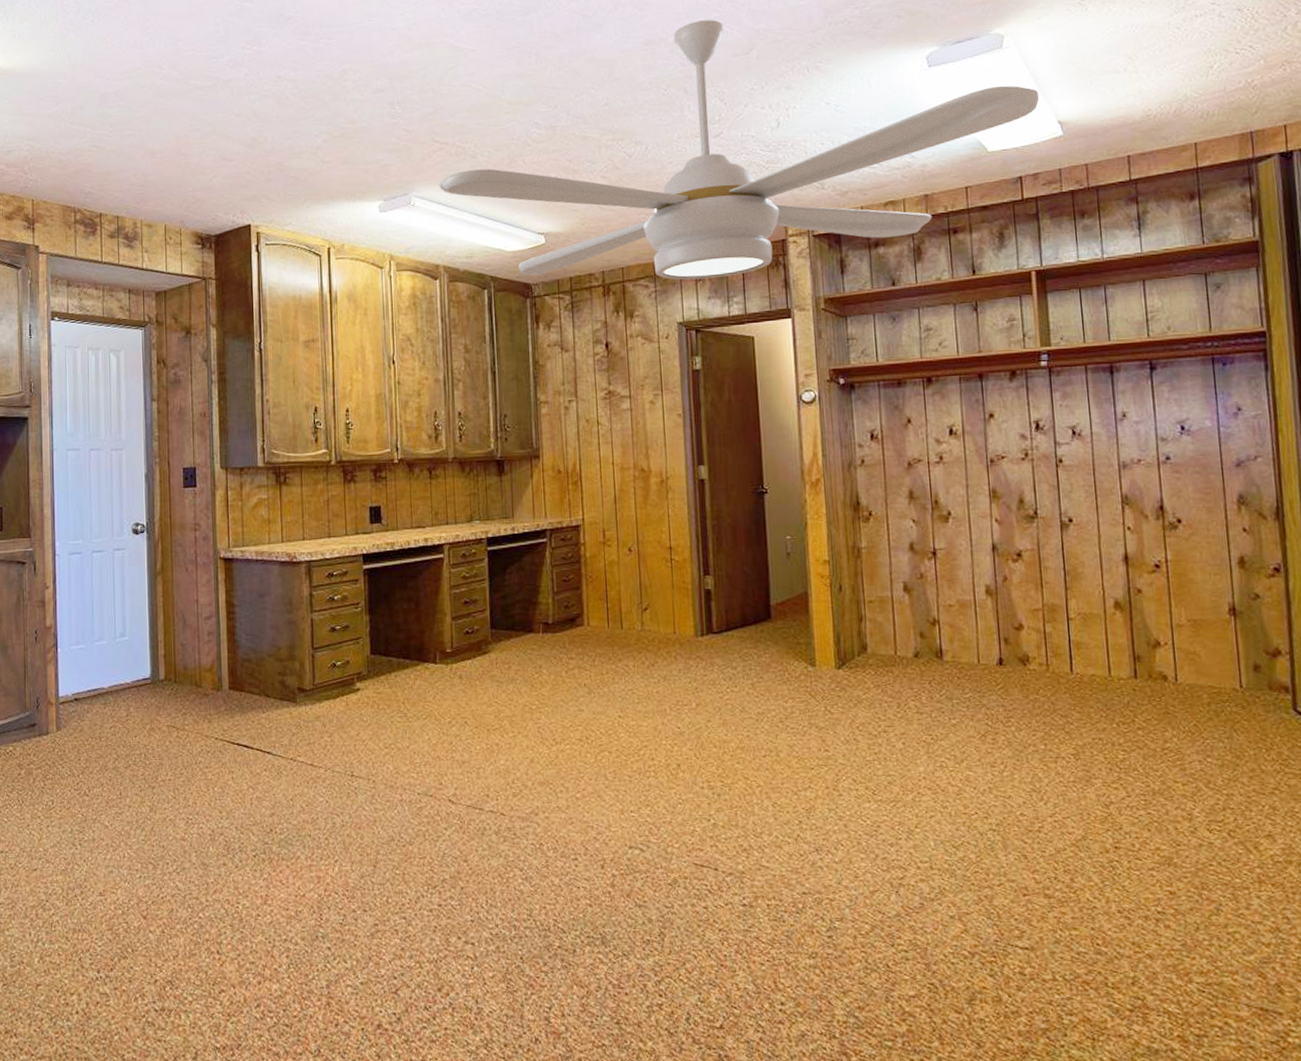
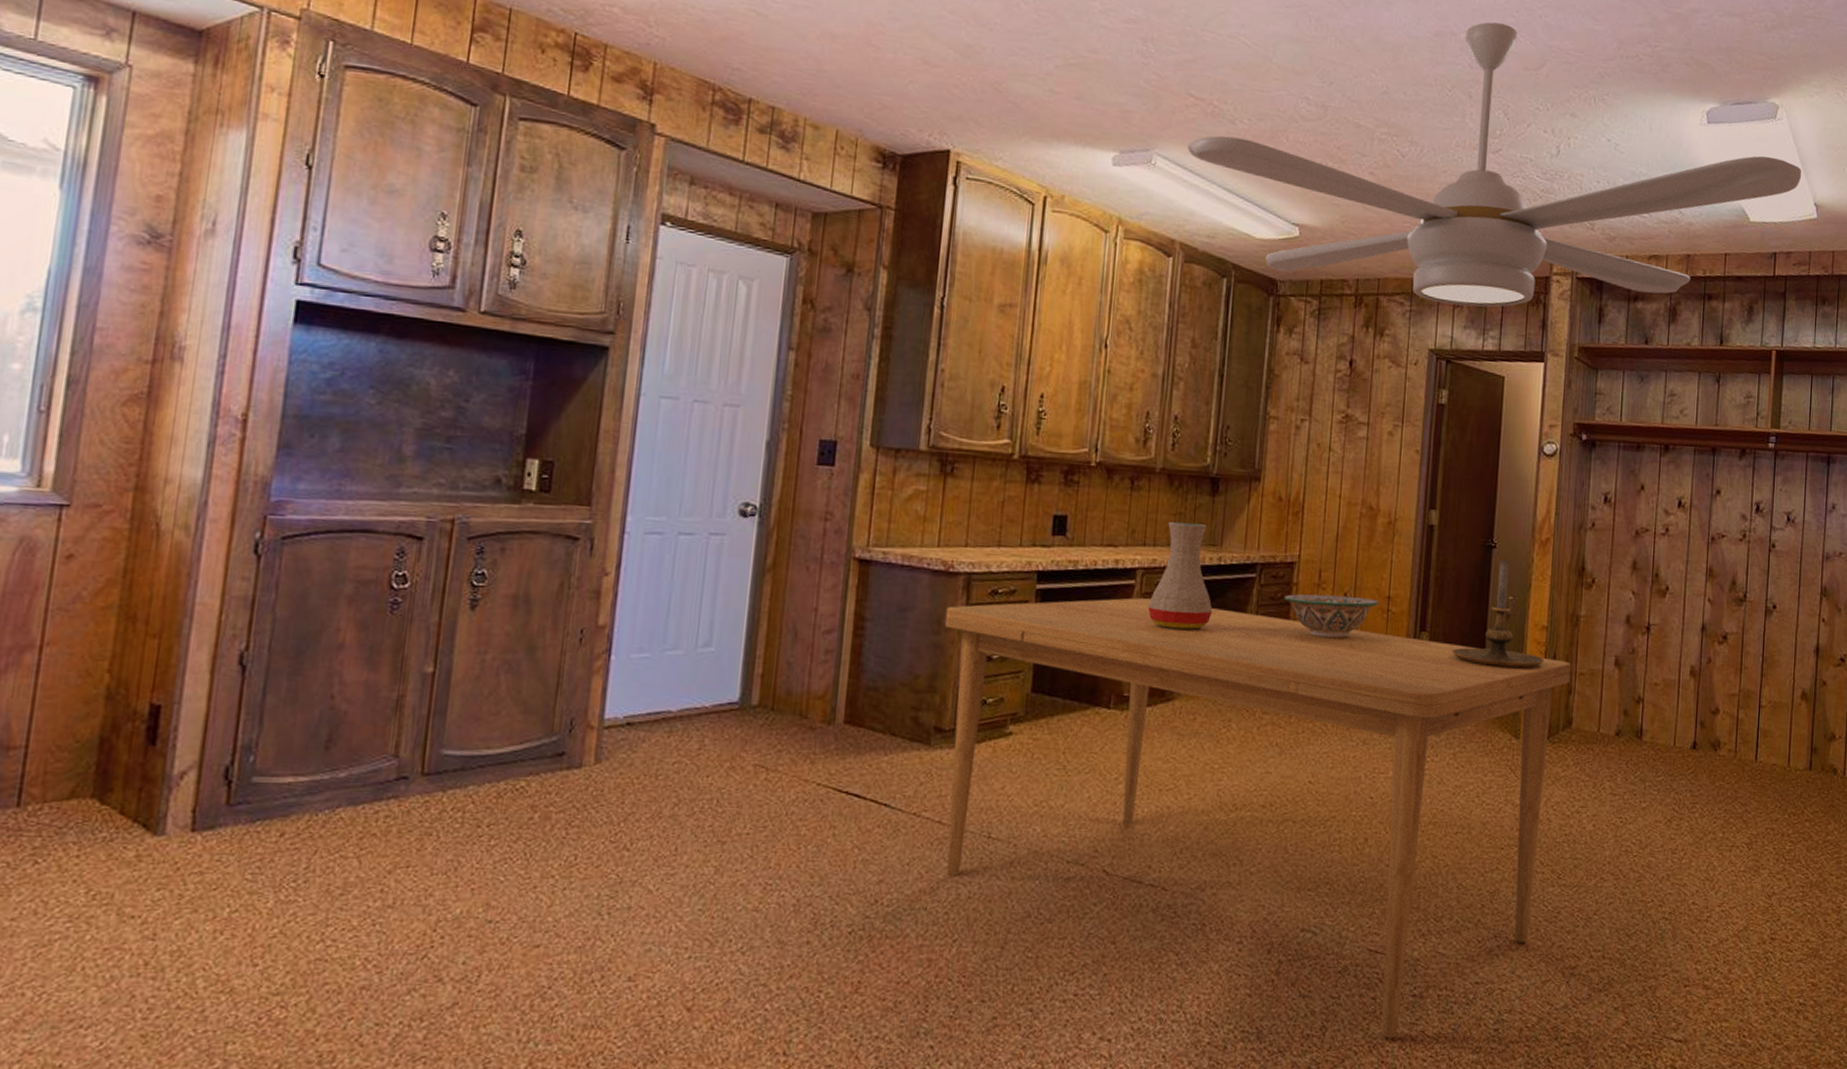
dining table: none [294,568,859,944] -> present [944,598,1571,1038]
vase: none [457,501,513,593] -> present [1147,522,1213,631]
decorative bowl: none [574,550,661,588] -> present [1284,594,1379,638]
candle holder: none [738,502,830,602] -> present [1452,559,1544,668]

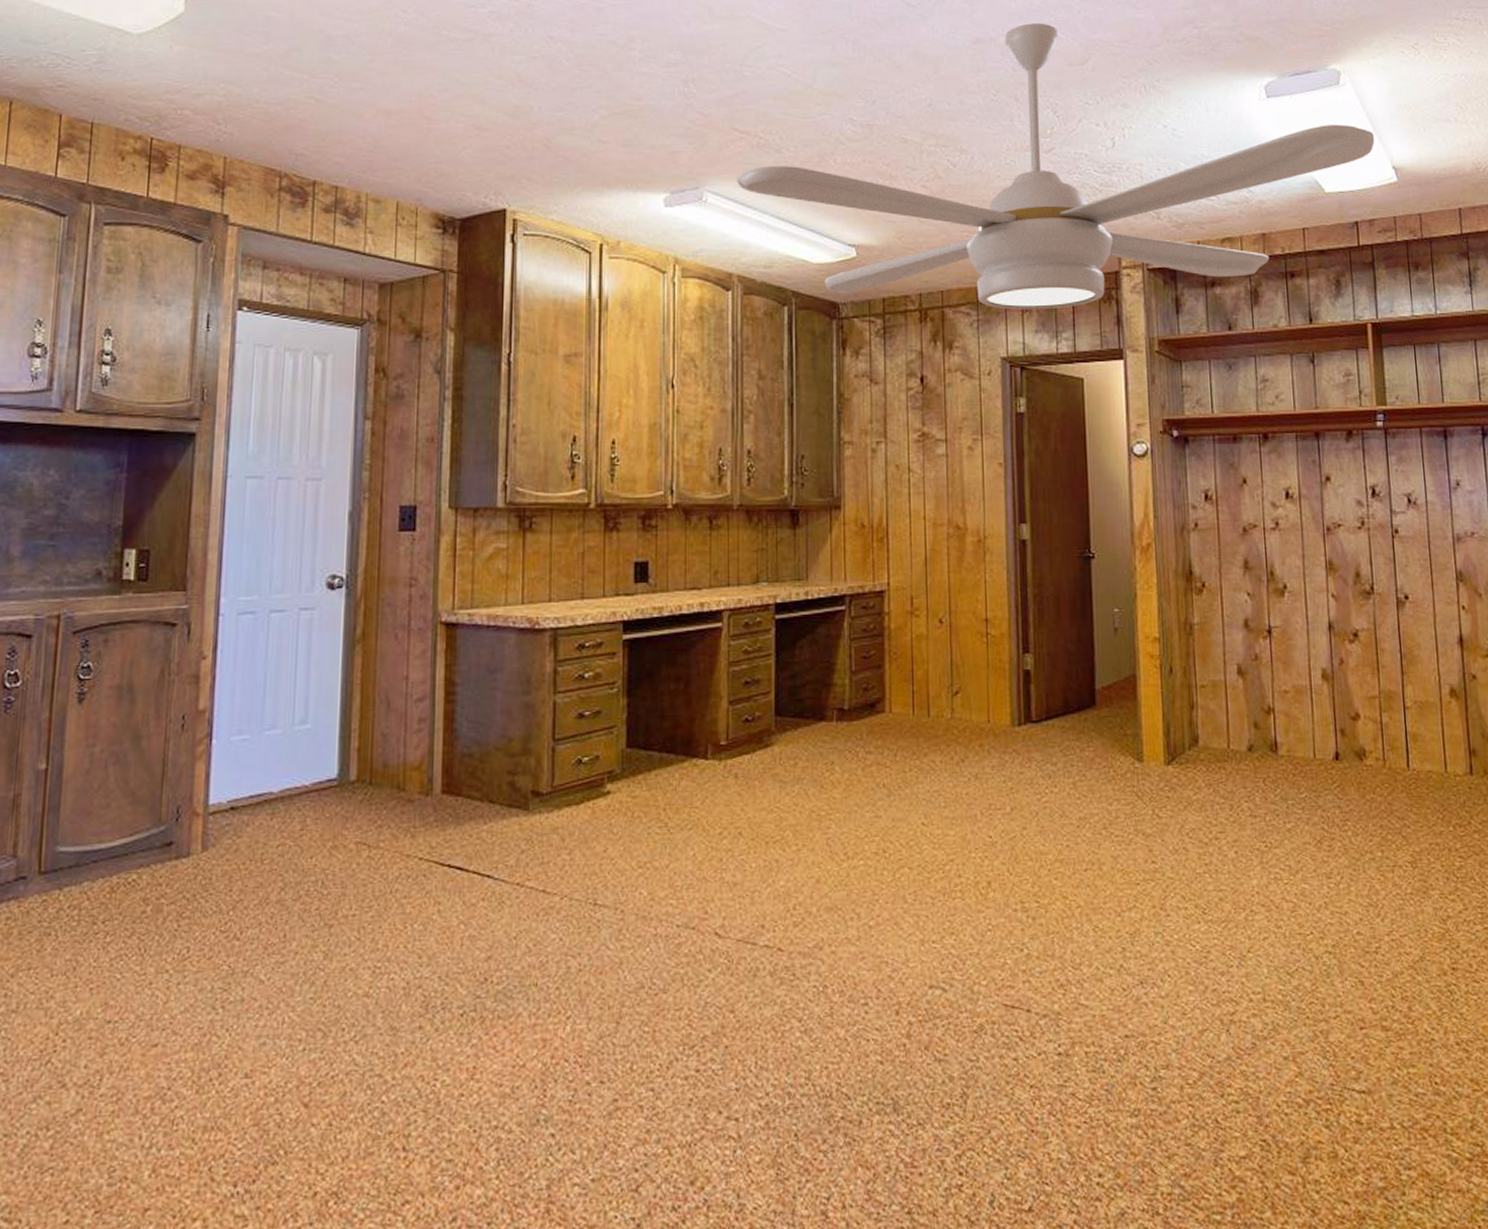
dining table: present [944,598,1571,1038] -> none [534,641,1190,1104]
vase: present [1147,522,1213,631] -> none [737,559,804,672]
decorative bowl: present [1284,594,1379,638] -> none [876,621,976,667]
candle holder: present [1452,559,1544,668] -> none [1060,569,1160,686]

